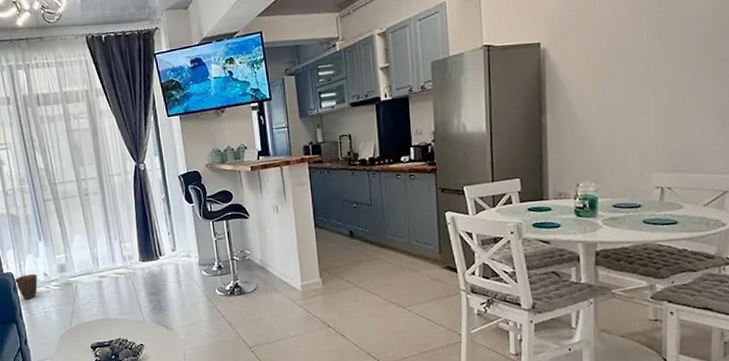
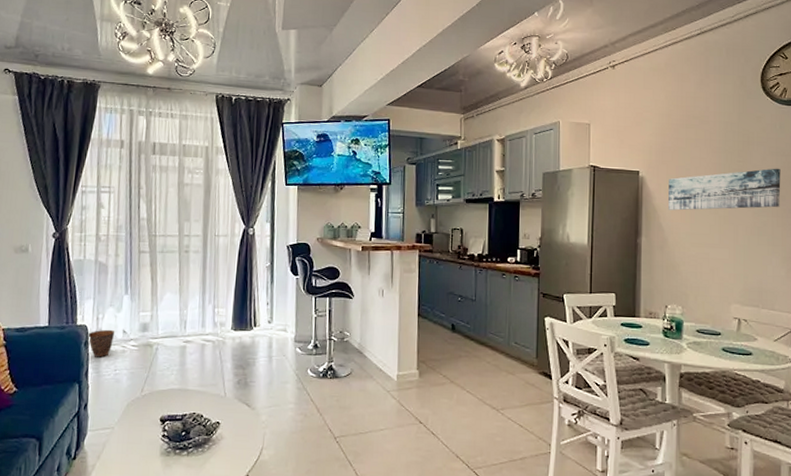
wall art: none [575,12,712,81] -> present [669,168,781,211]

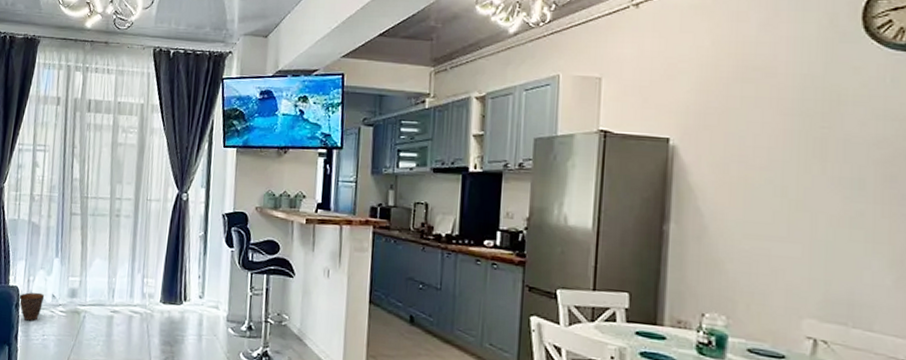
wall art: present [669,168,781,211] -> none [711,137,891,192]

